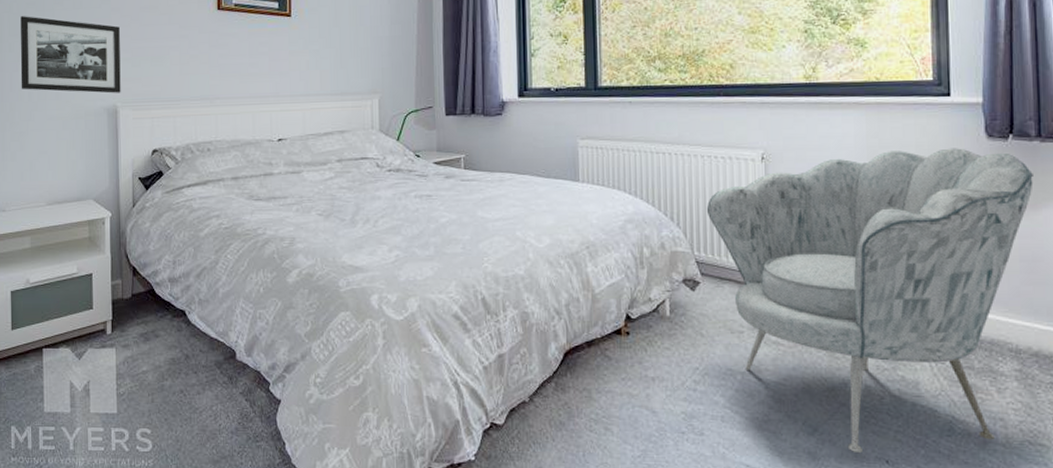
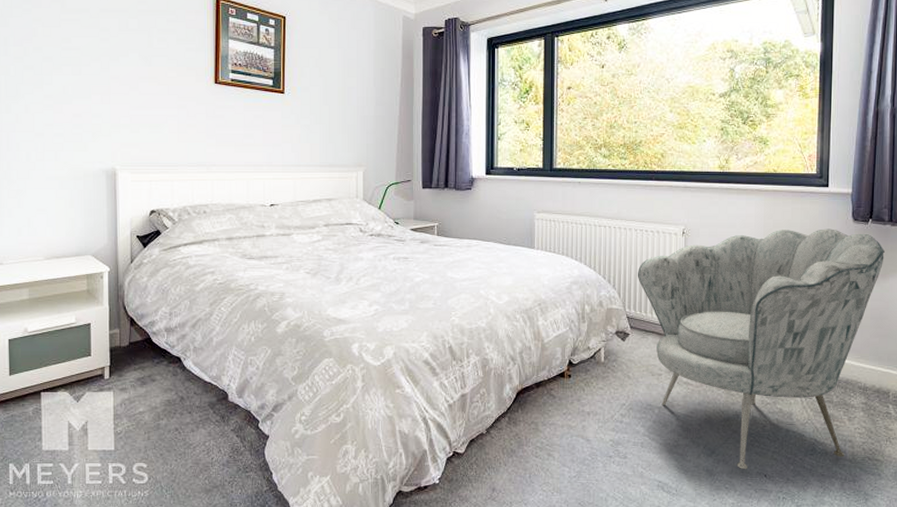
picture frame: present [20,16,121,93] -> none [17,79,120,157]

